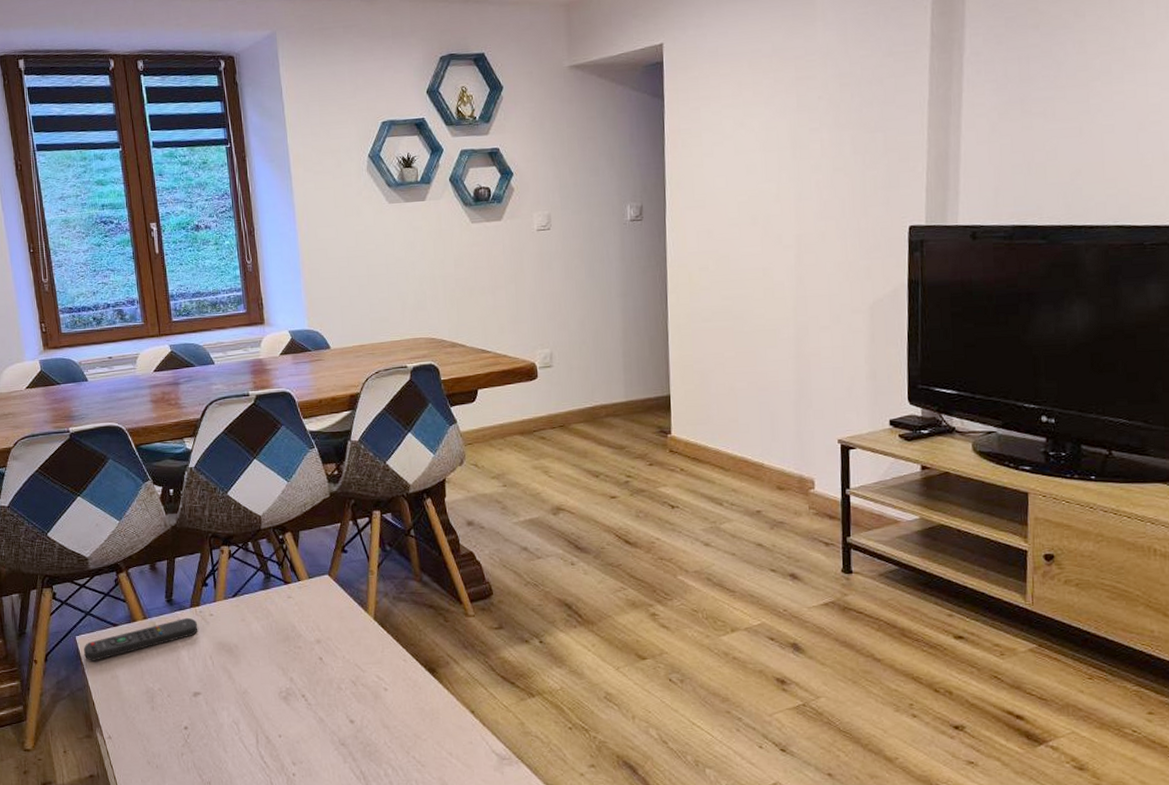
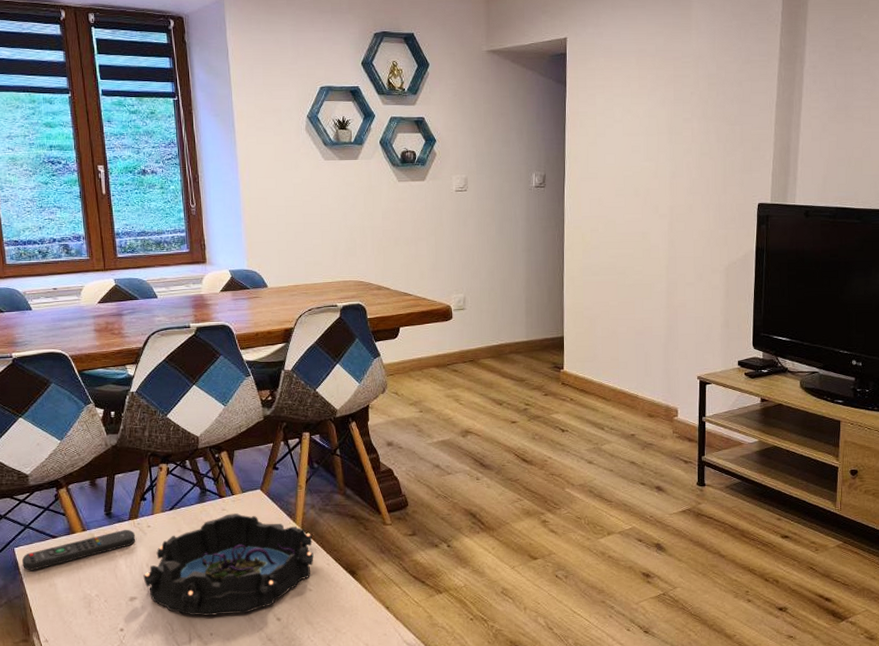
decorative bowl: none [206,601,389,716] -> present [143,513,314,617]

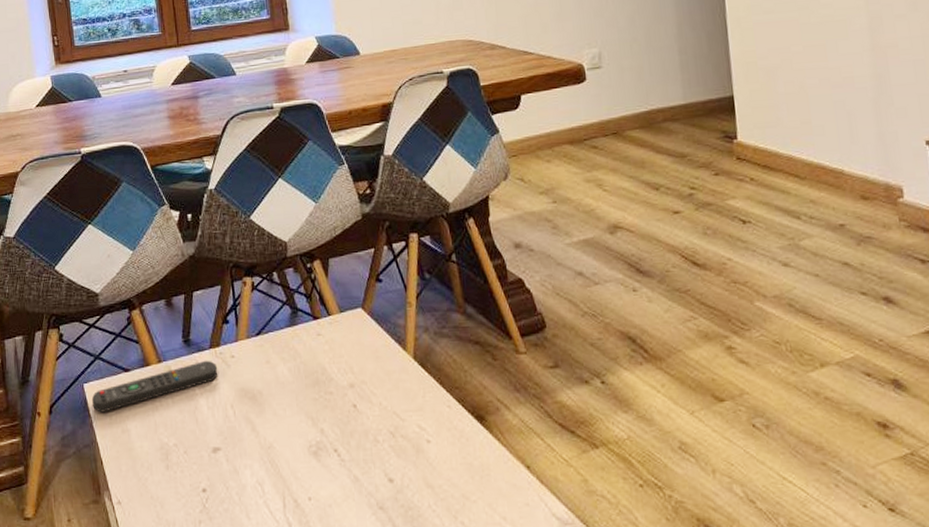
decorative bowl: present [143,513,314,617] -> none [227,339,431,475]

